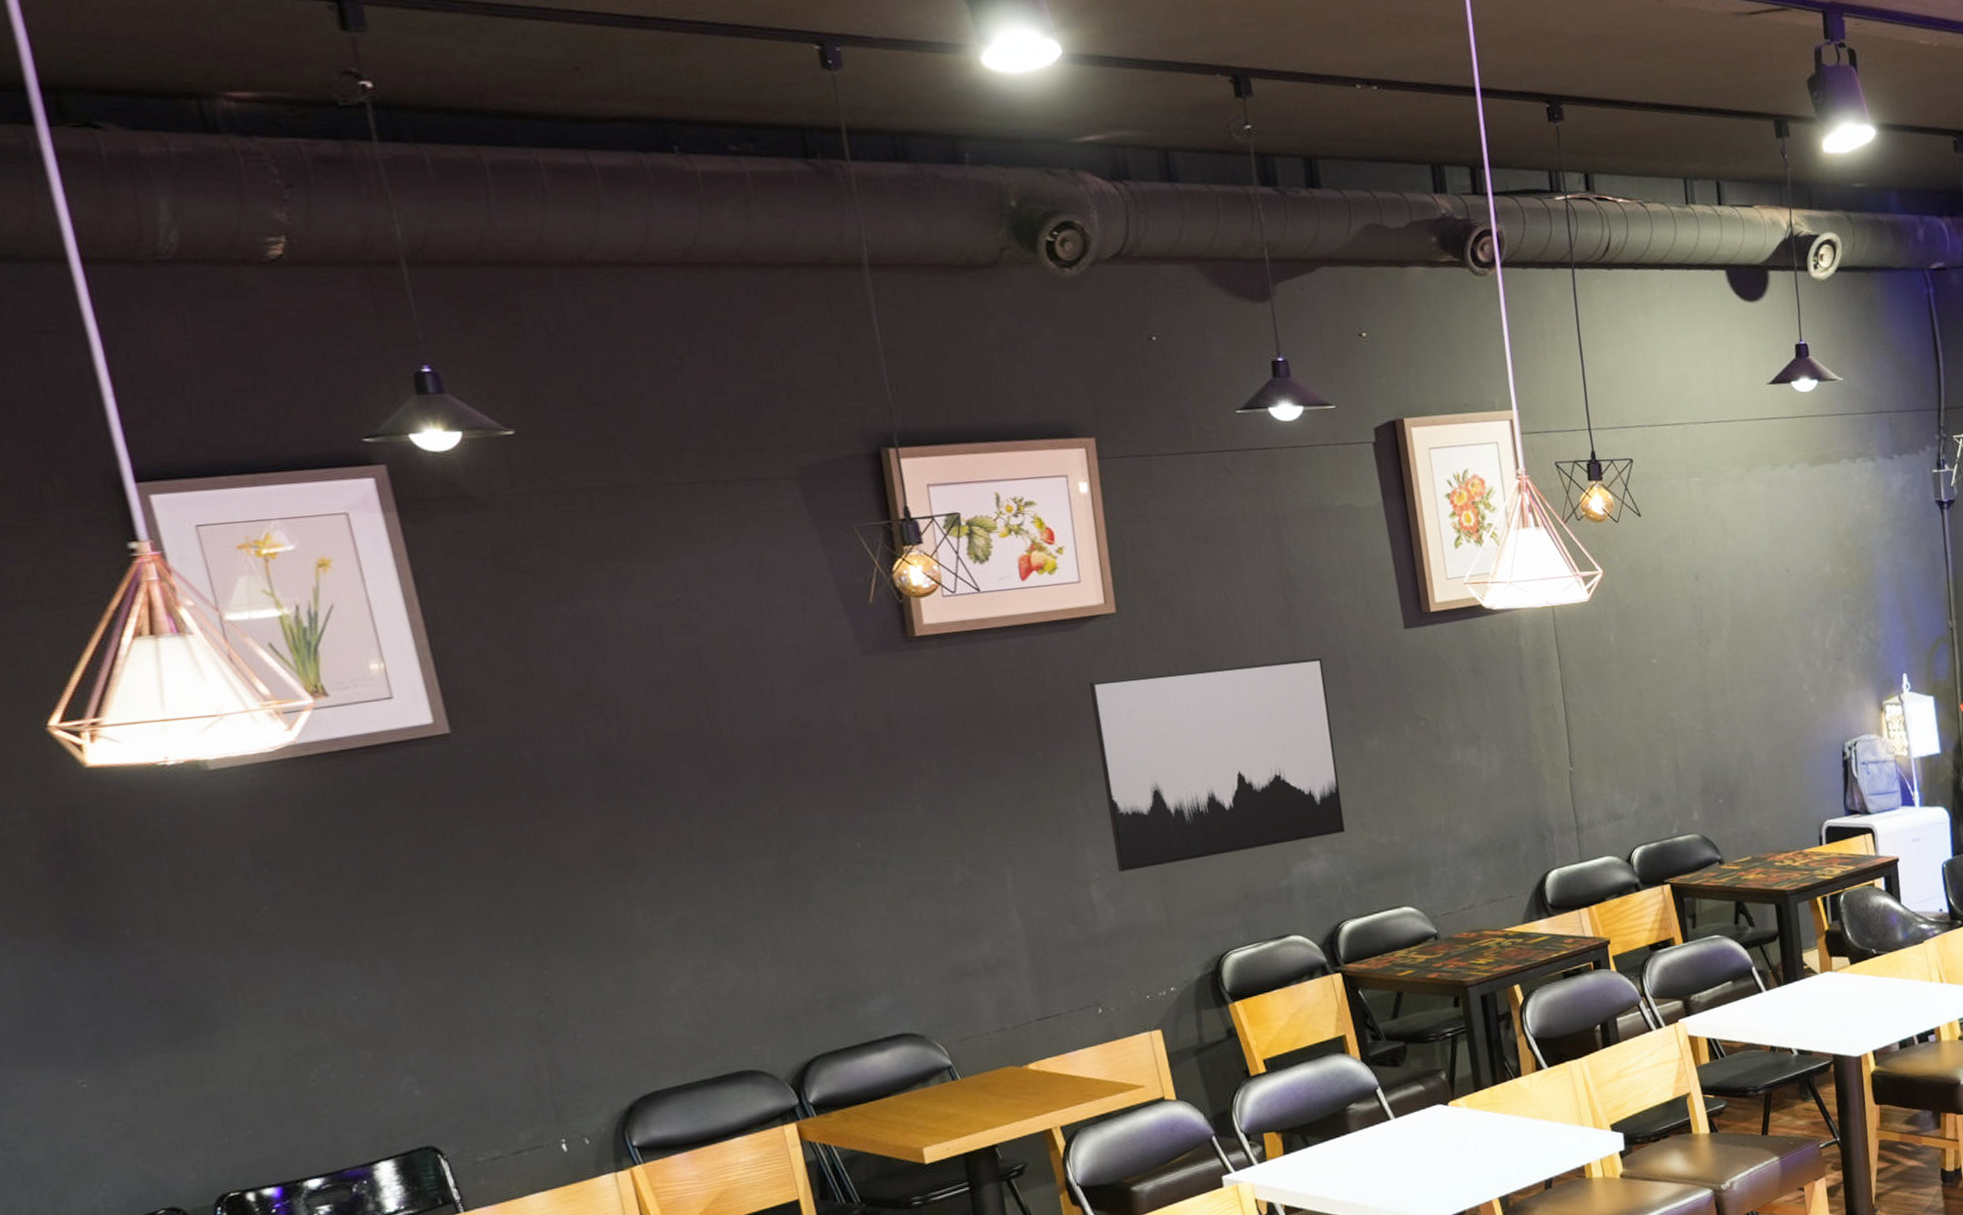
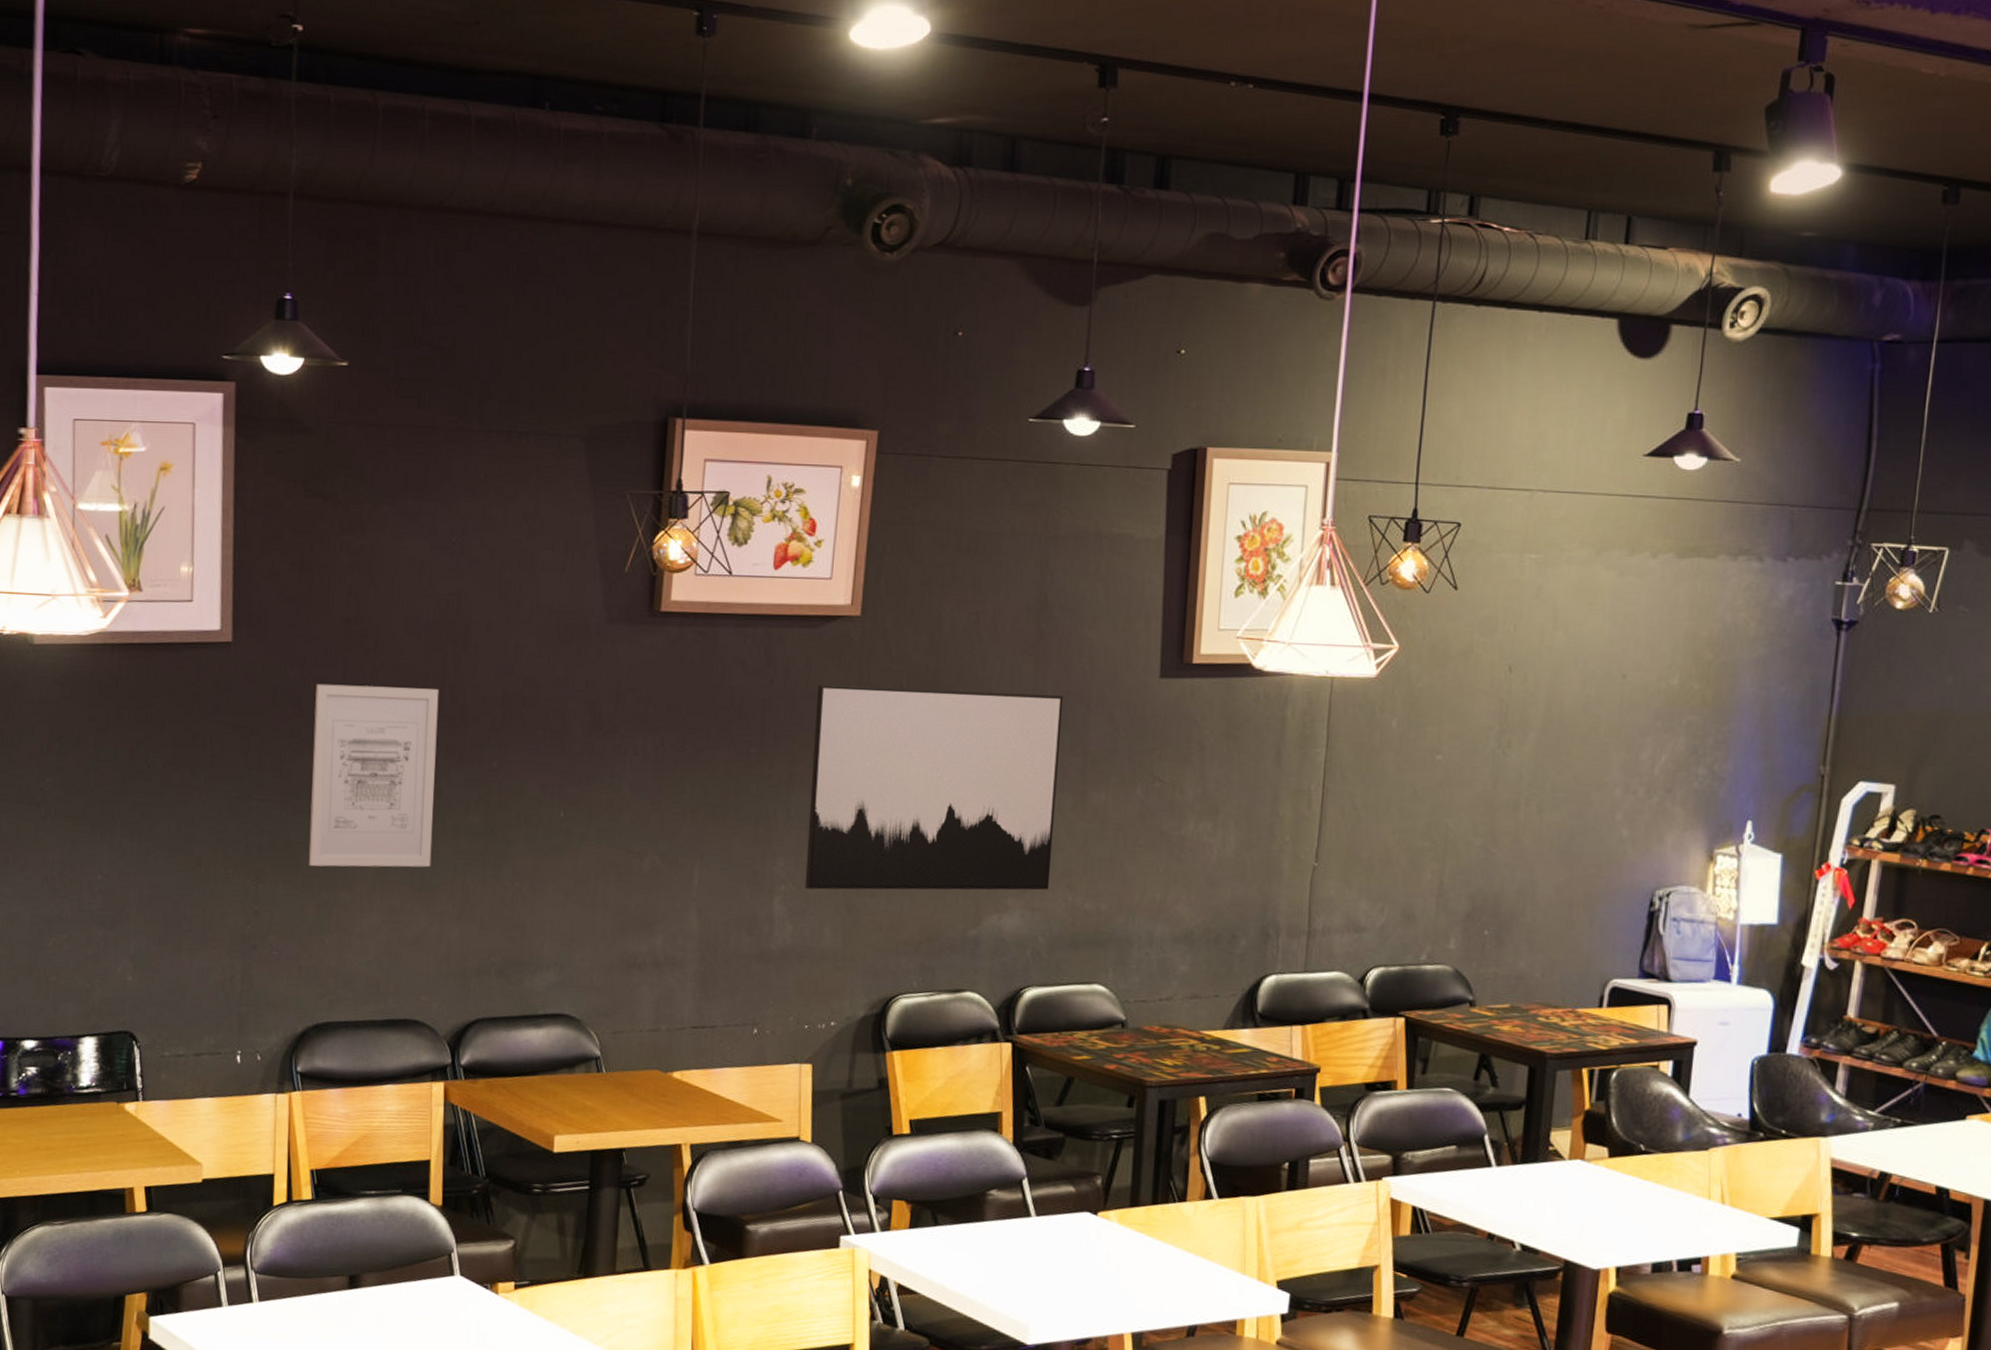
wall art: none [559,746,731,943] -> present [308,683,440,868]

